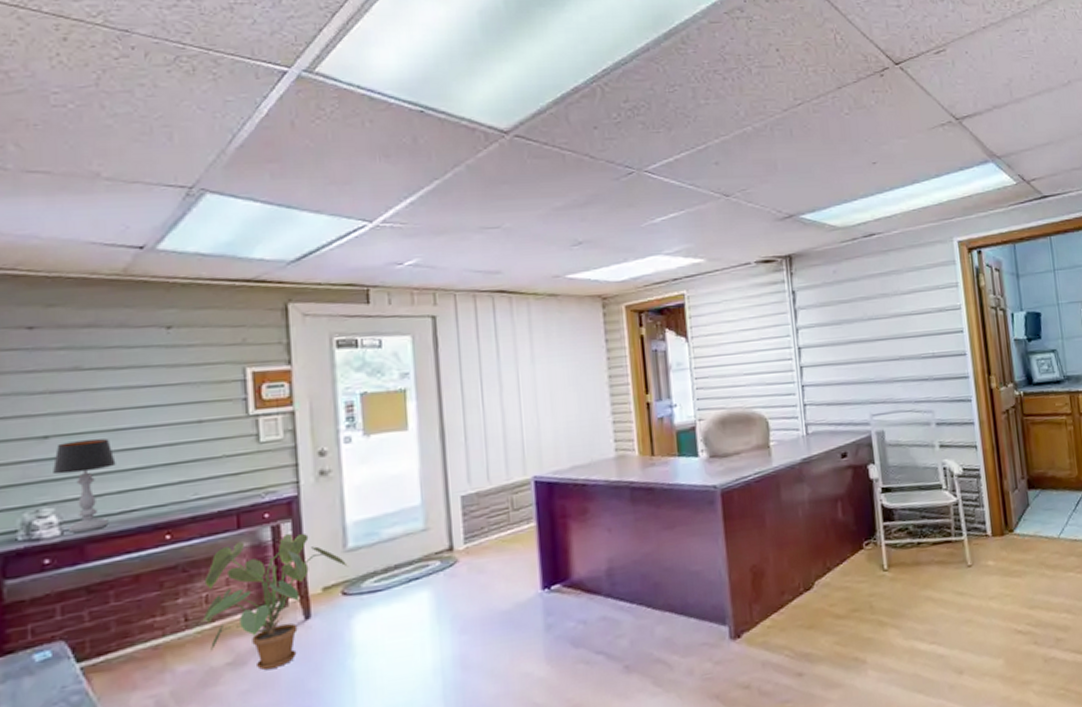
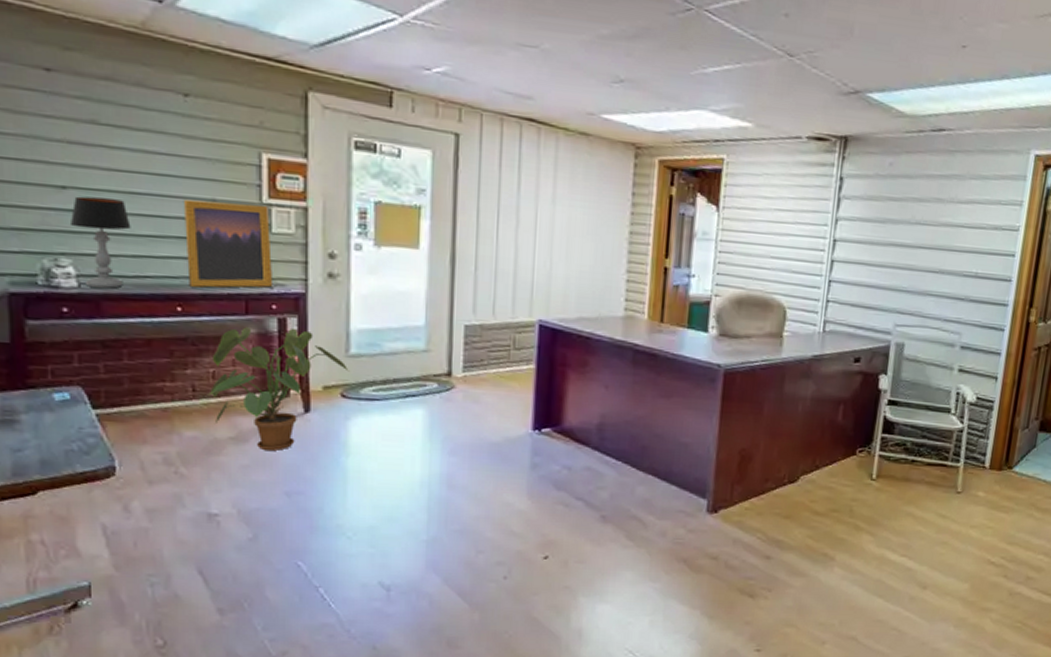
picture frame: none [168,416,265,513] -> present [183,199,274,288]

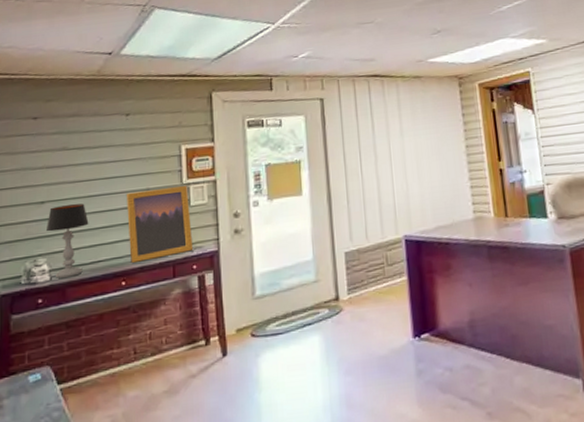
house plant: present [208,327,349,452] -> none [146,282,256,399]

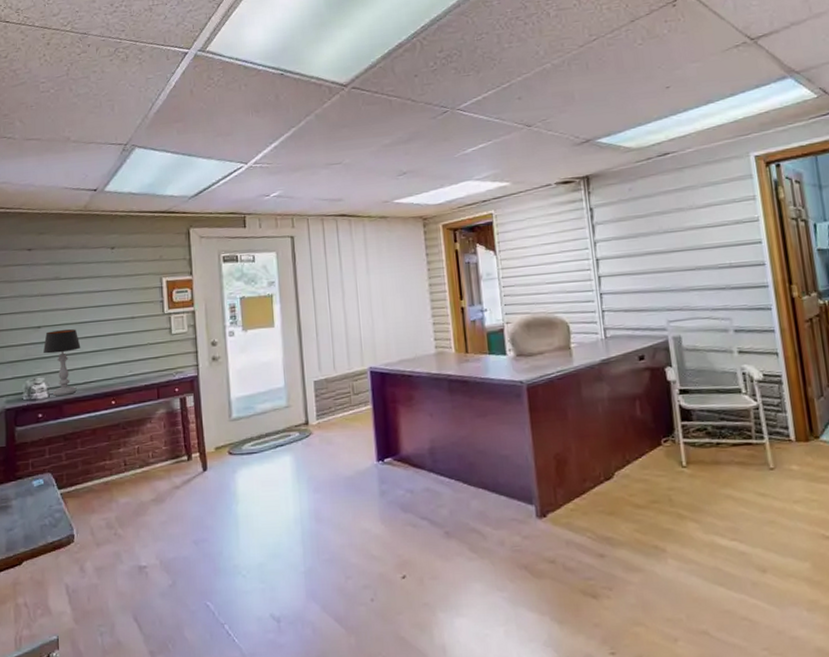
picture frame: present [126,185,194,264] -> none [113,314,175,385]

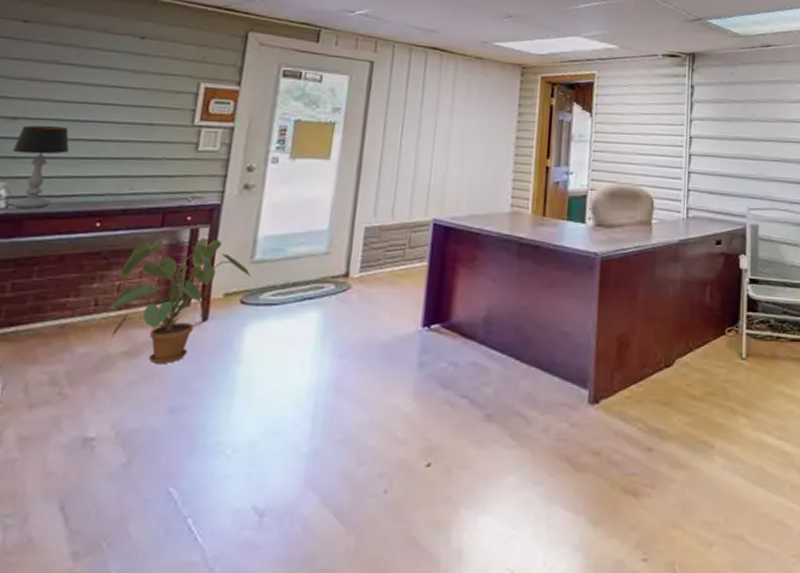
house plant: none [135,404,233,508] -> present [109,237,252,365]

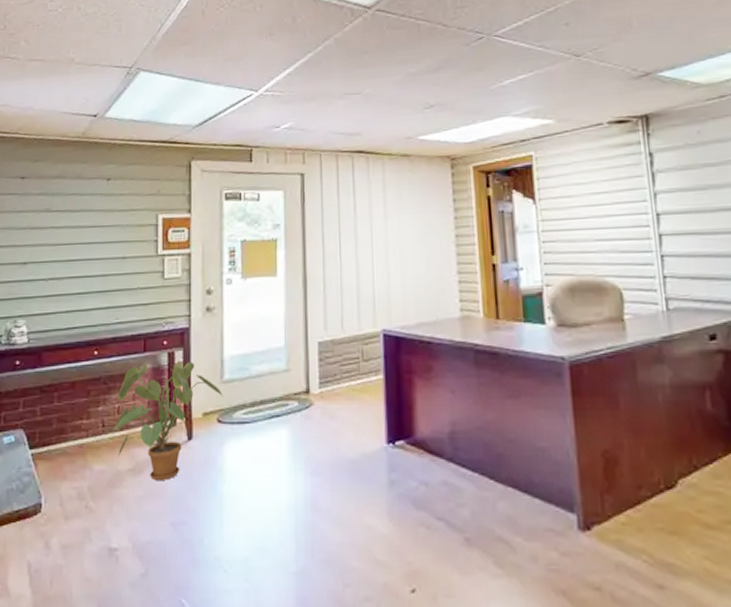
table lamp: present [12,125,70,209] -> none [27,267,67,343]

